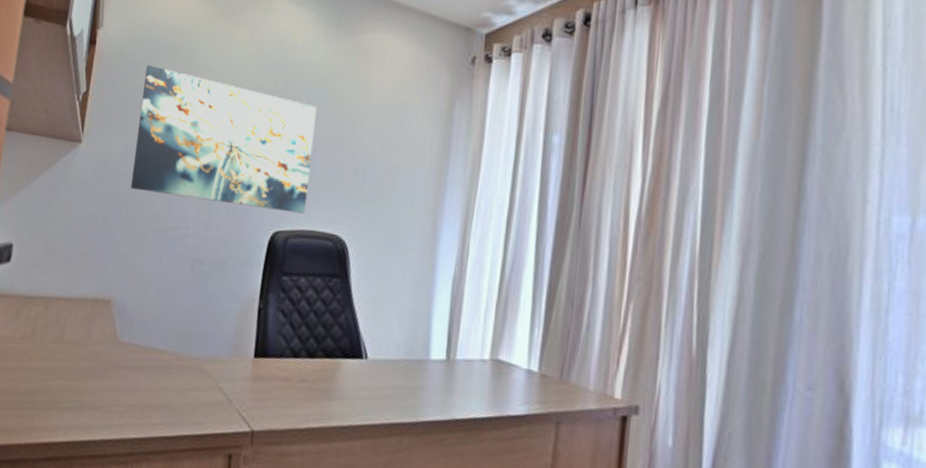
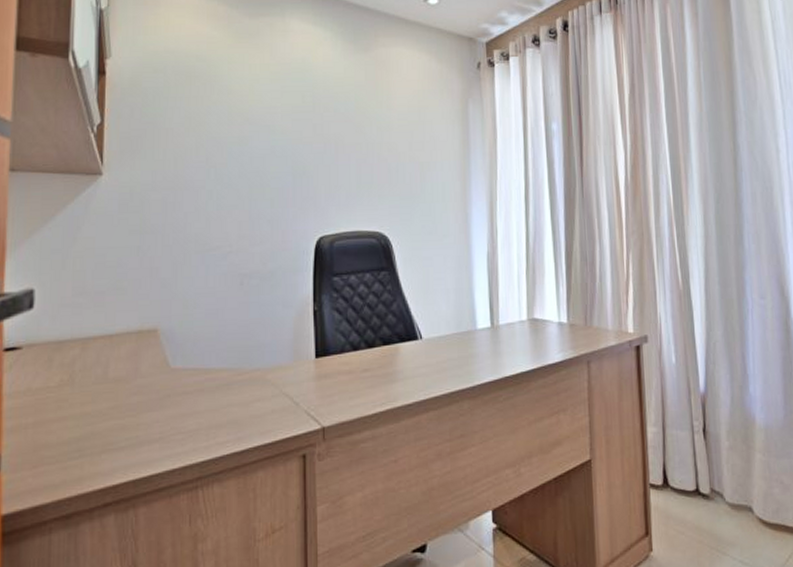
wall art: present [131,65,317,214] -> none [164,91,347,217]

